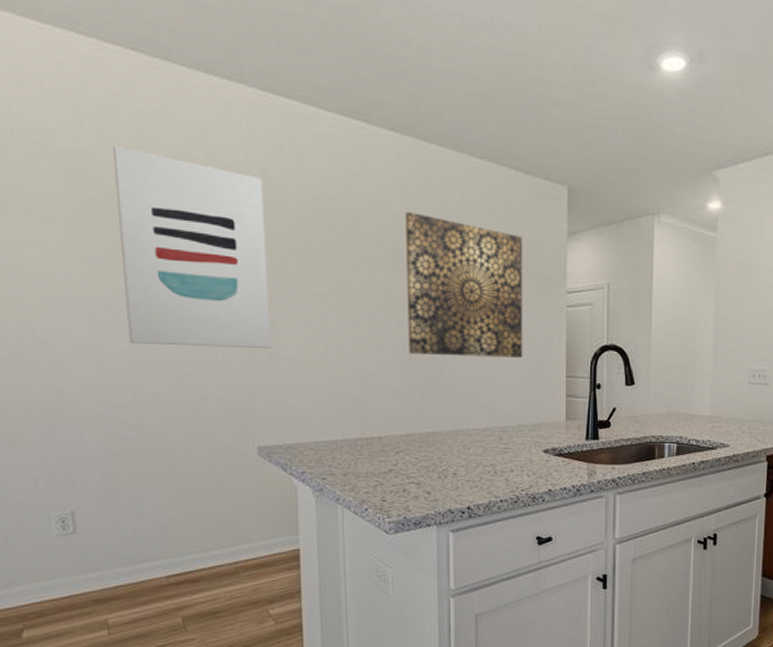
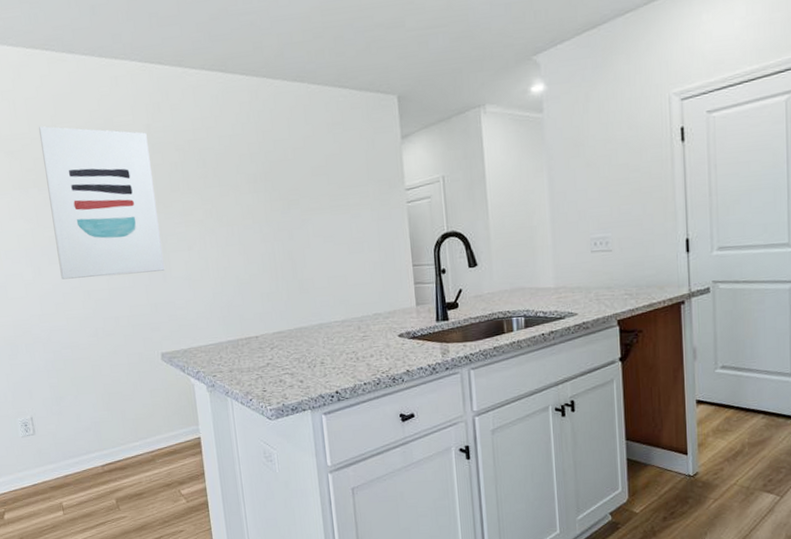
wall art: present [405,212,523,358] -> none [261,140,372,262]

